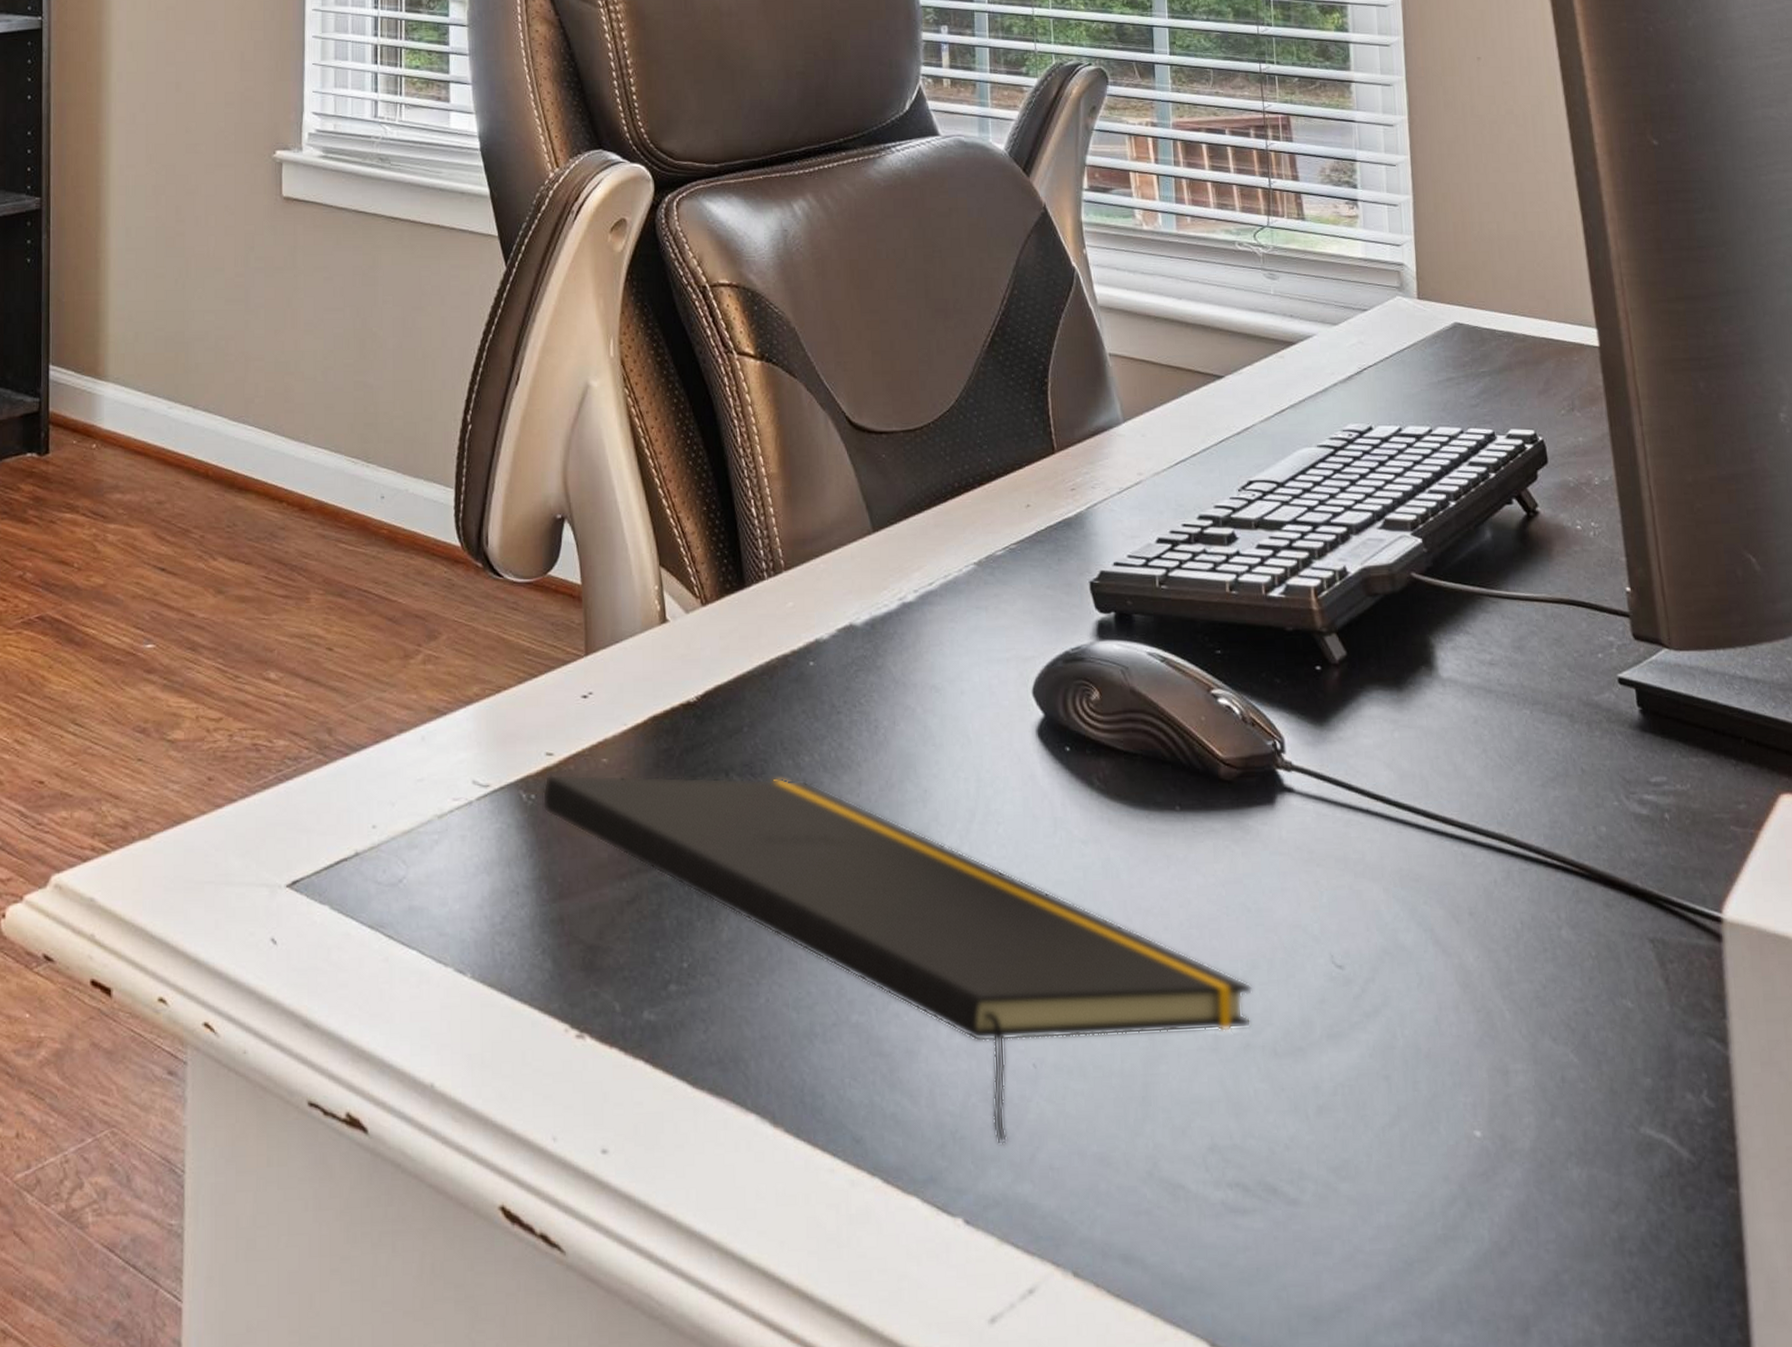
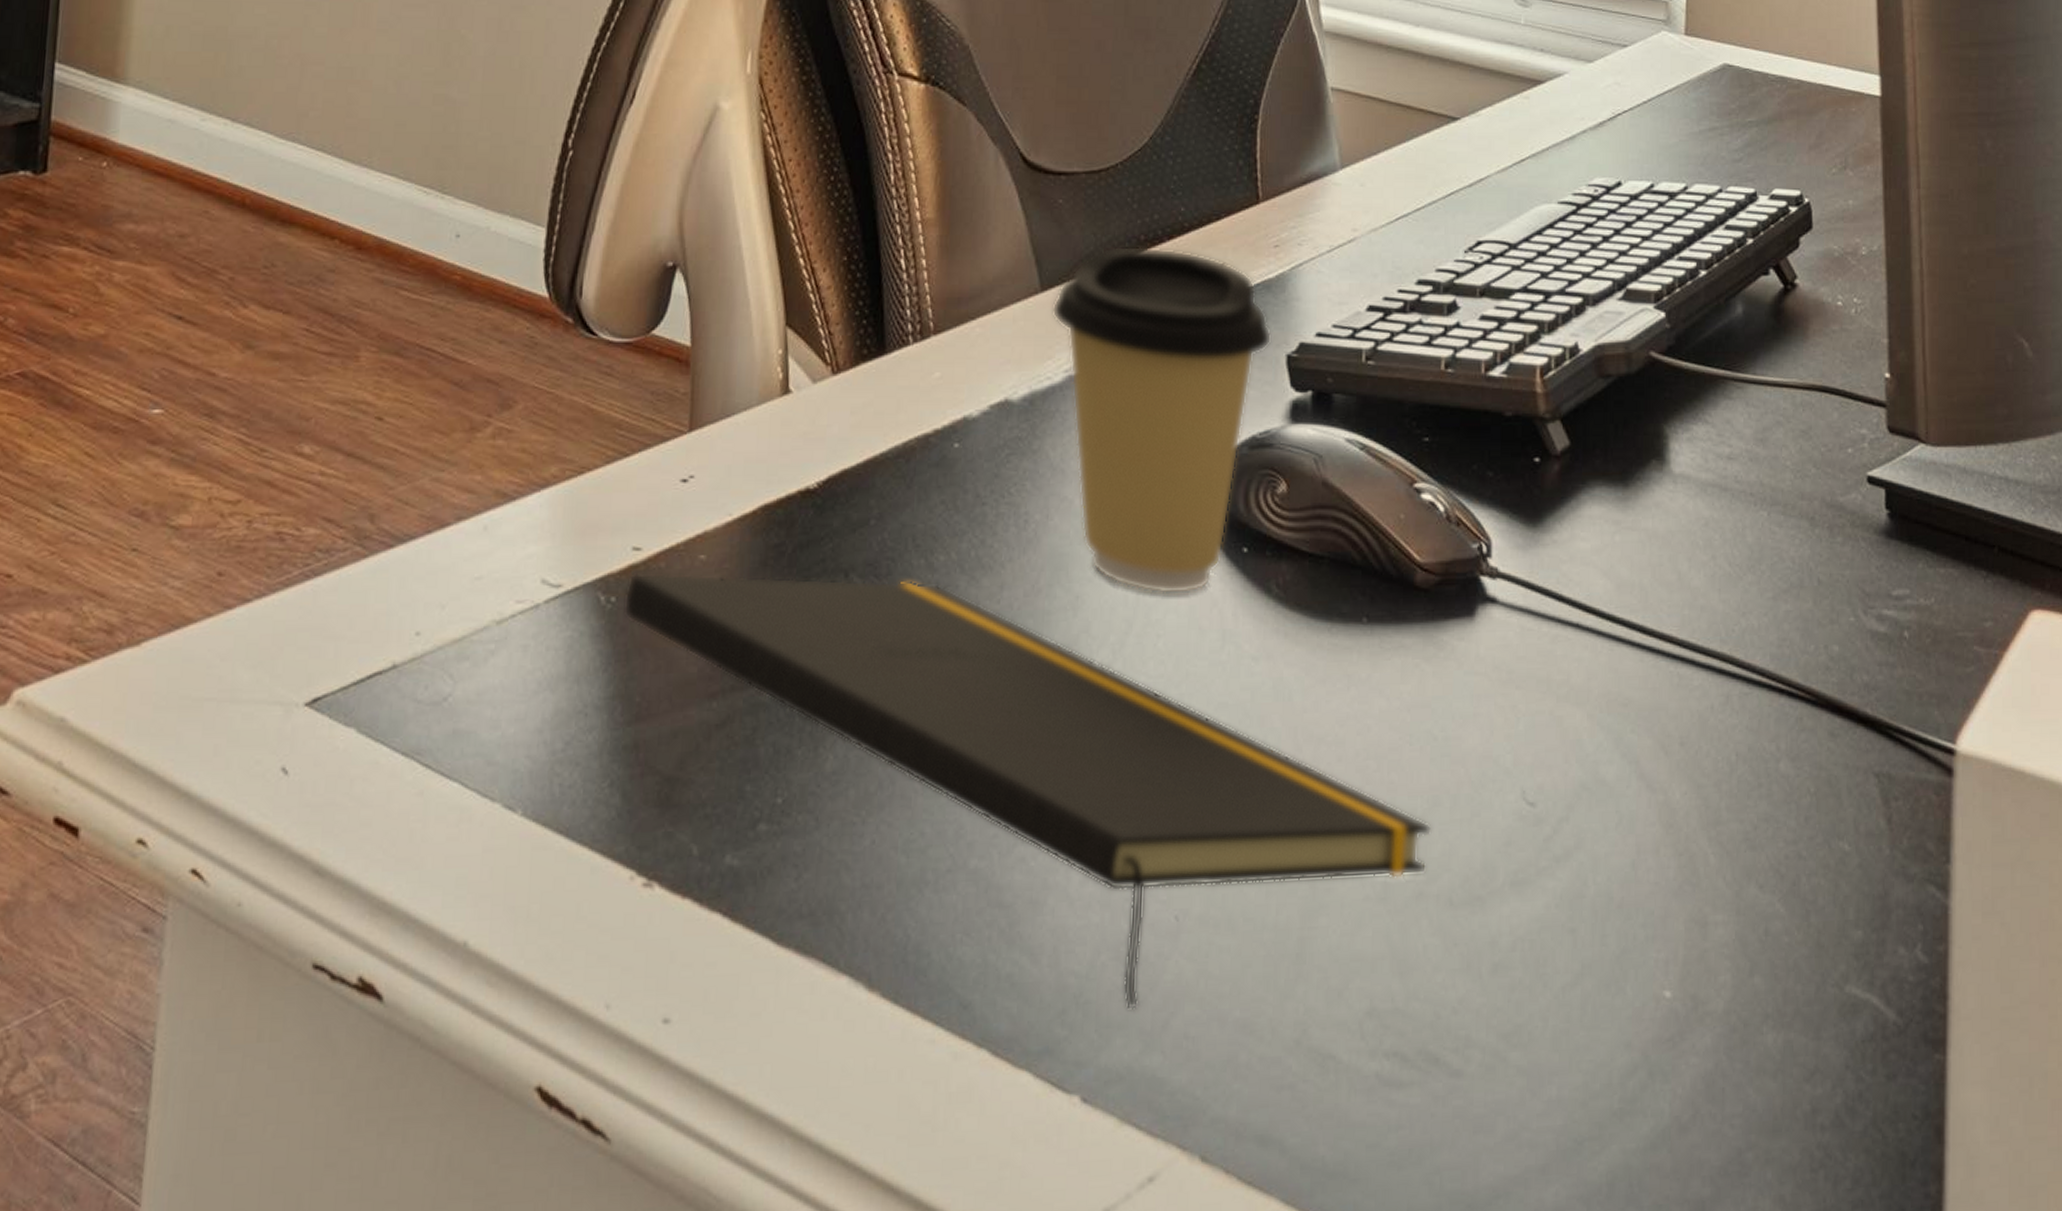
coffee cup: none [883,492,1076,788] -> present [1052,246,1272,595]

